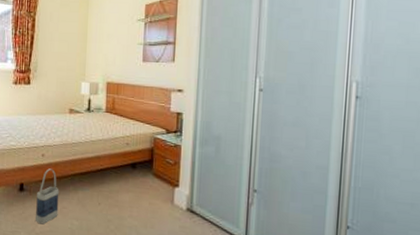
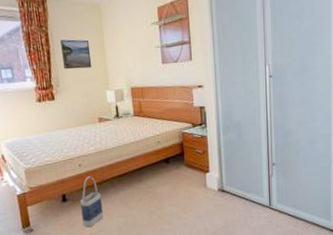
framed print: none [45,27,73,57] -> present [61,39,92,70]

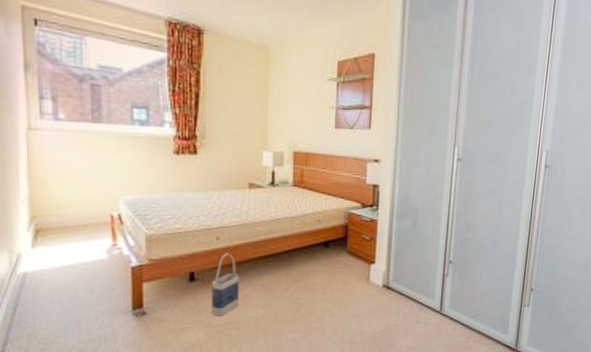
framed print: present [61,39,92,70] -> none [214,83,250,121]

